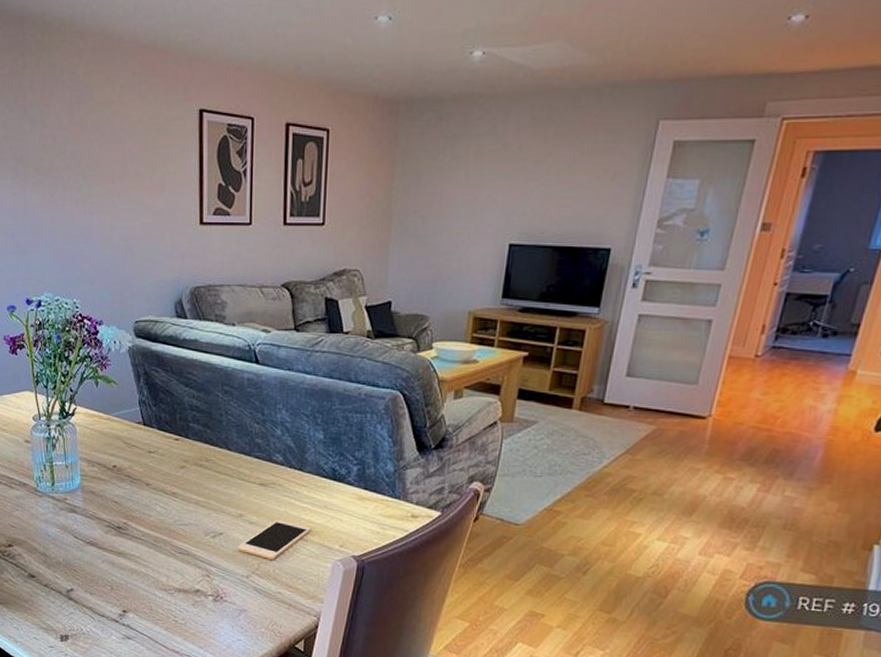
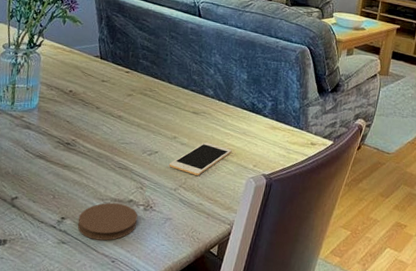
coaster: none [141,593,208,636] -> present [78,202,138,241]

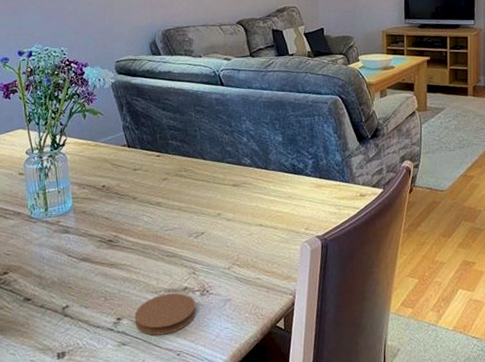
cell phone: present [168,142,232,176] -> none [217,213,280,250]

